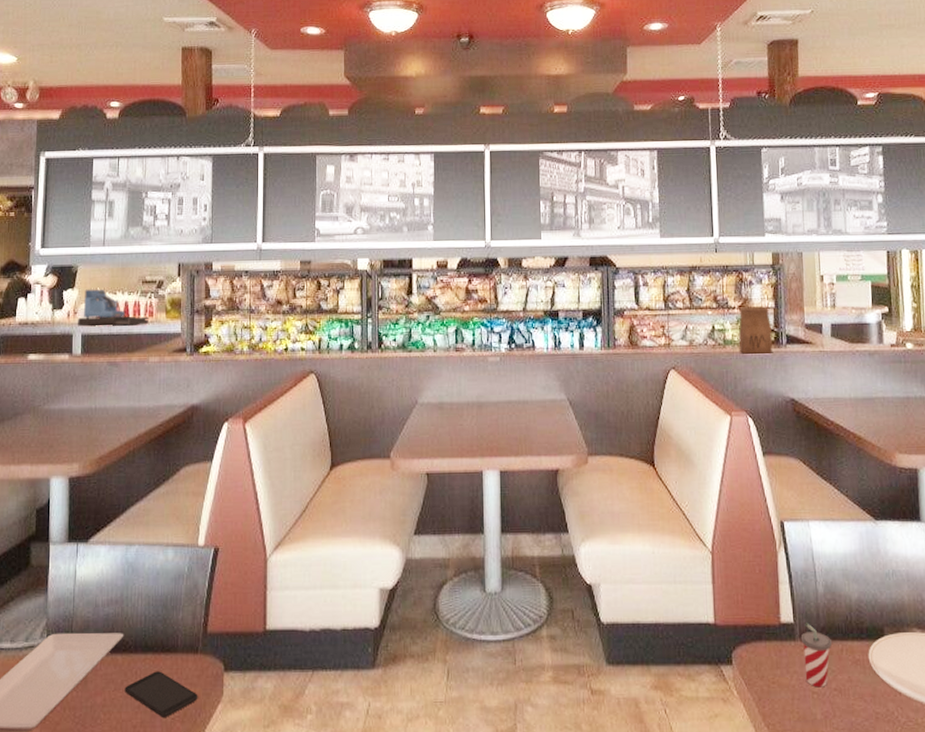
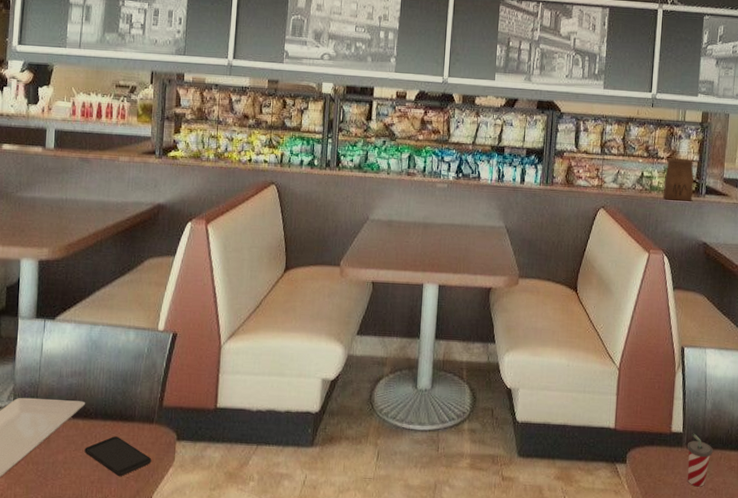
cash register: present [78,289,149,326] -> none [52,88,121,126]

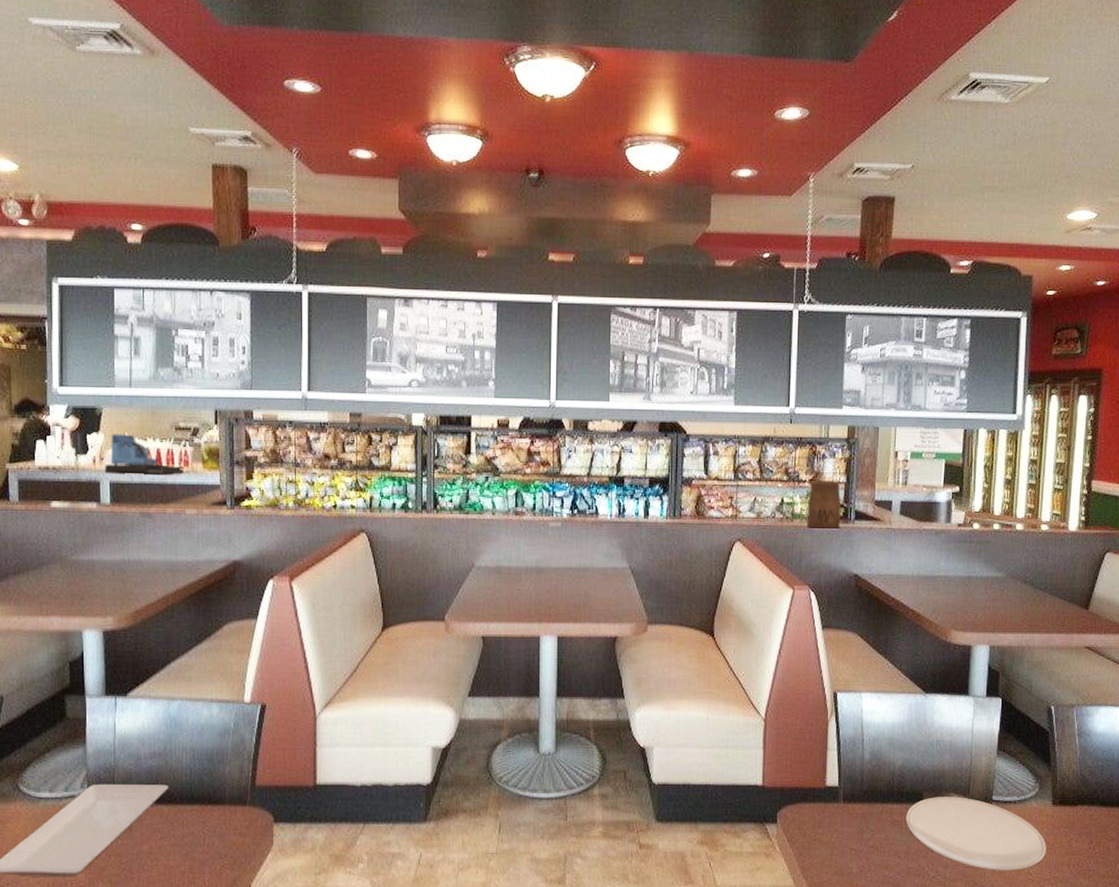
cash register: none [52,88,121,126] -> present [105,434,184,475]
mobile phone: present [84,436,152,476] -> none [171,822,248,864]
beverage cup: present [687,433,714,487] -> none [844,786,874,845]

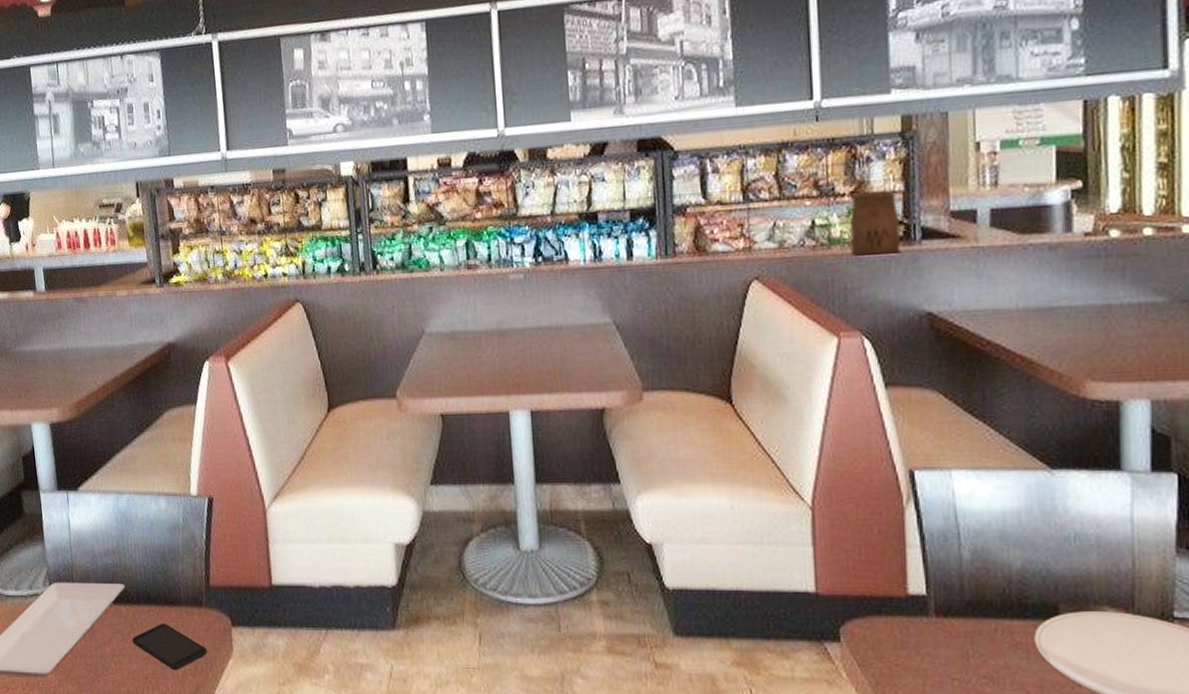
cash register: present [105,434,184,475] -> none [37,217,111,259]
mobile phone: none [171,822,248,864] -> present [132,623,208,670]

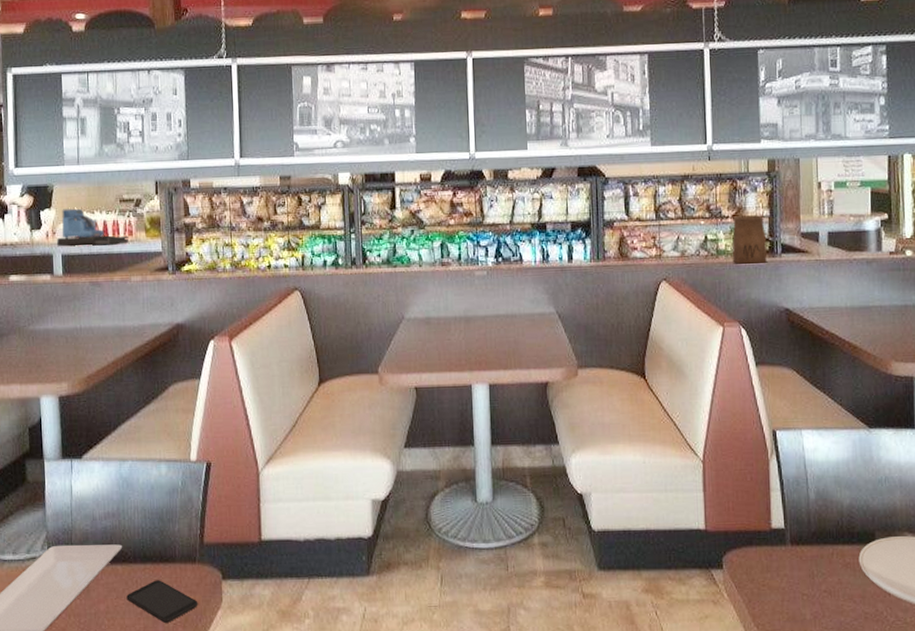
cash register: none [37,217,111,259] -> present [57,208,129,246]

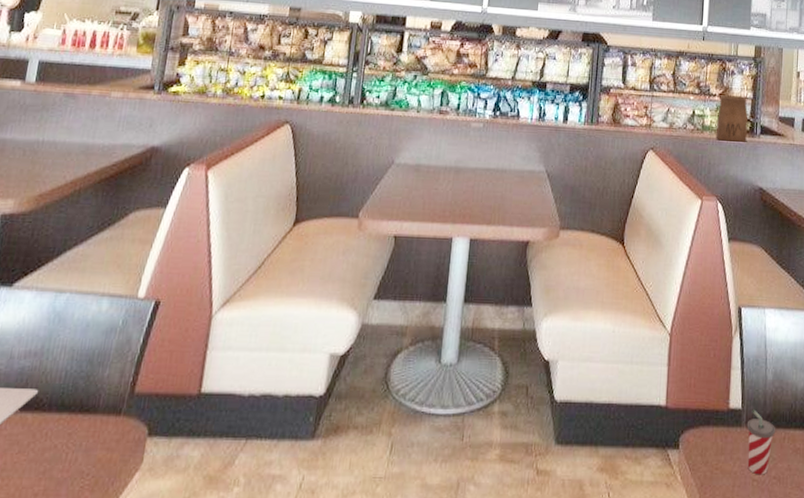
cash register: present [57,208,129,246] -> none [36,14,117,58]
mobile phone: present [126,580,198,623] -> none [30,433,115,485]
beverage cup: none [791,528,823,590] -> present [746,409,776,475]

